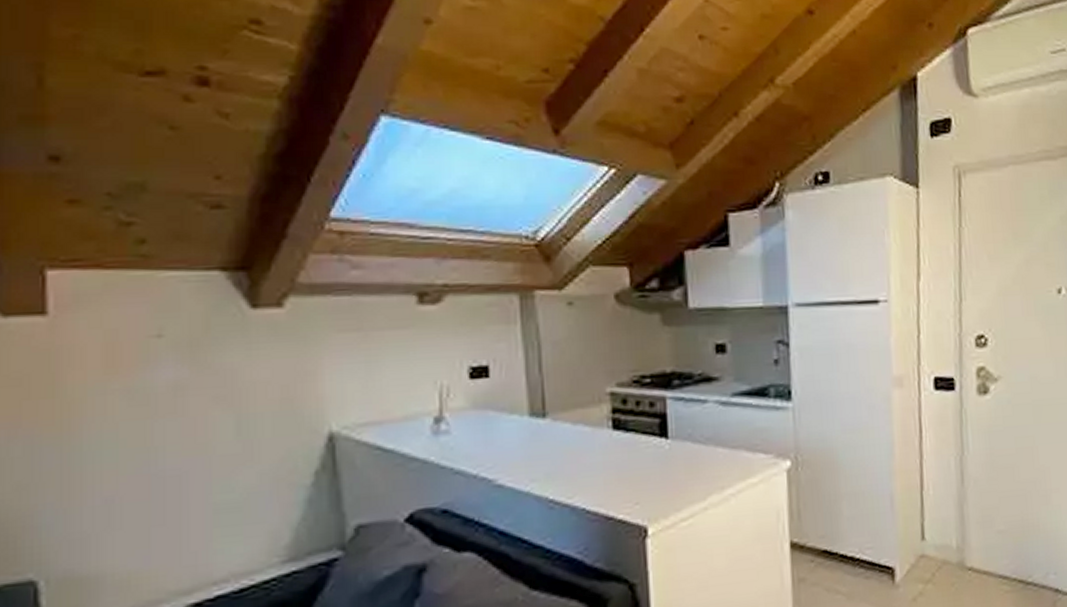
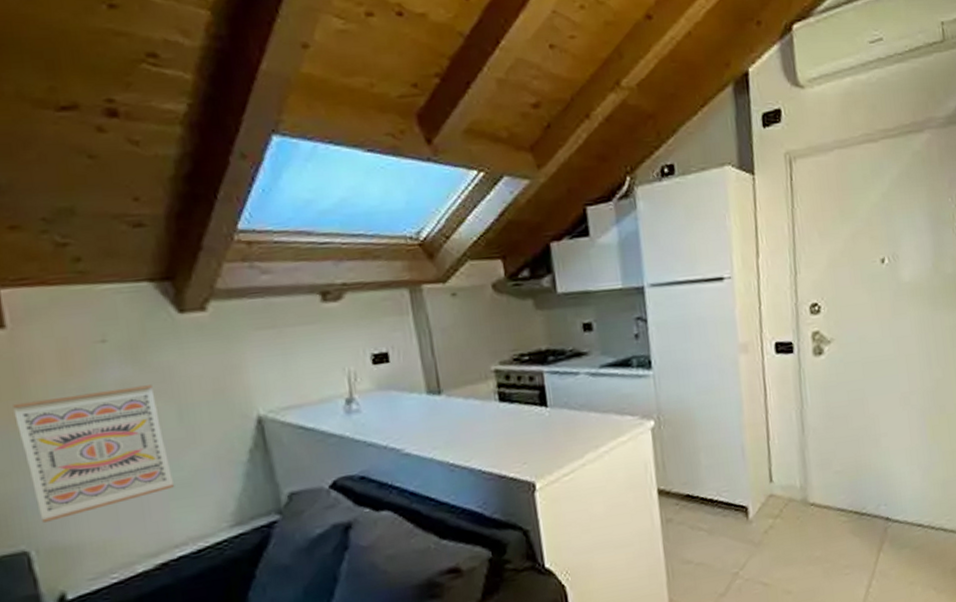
wall art: none [43,389,222,547] -> present [13,385,175,523]

